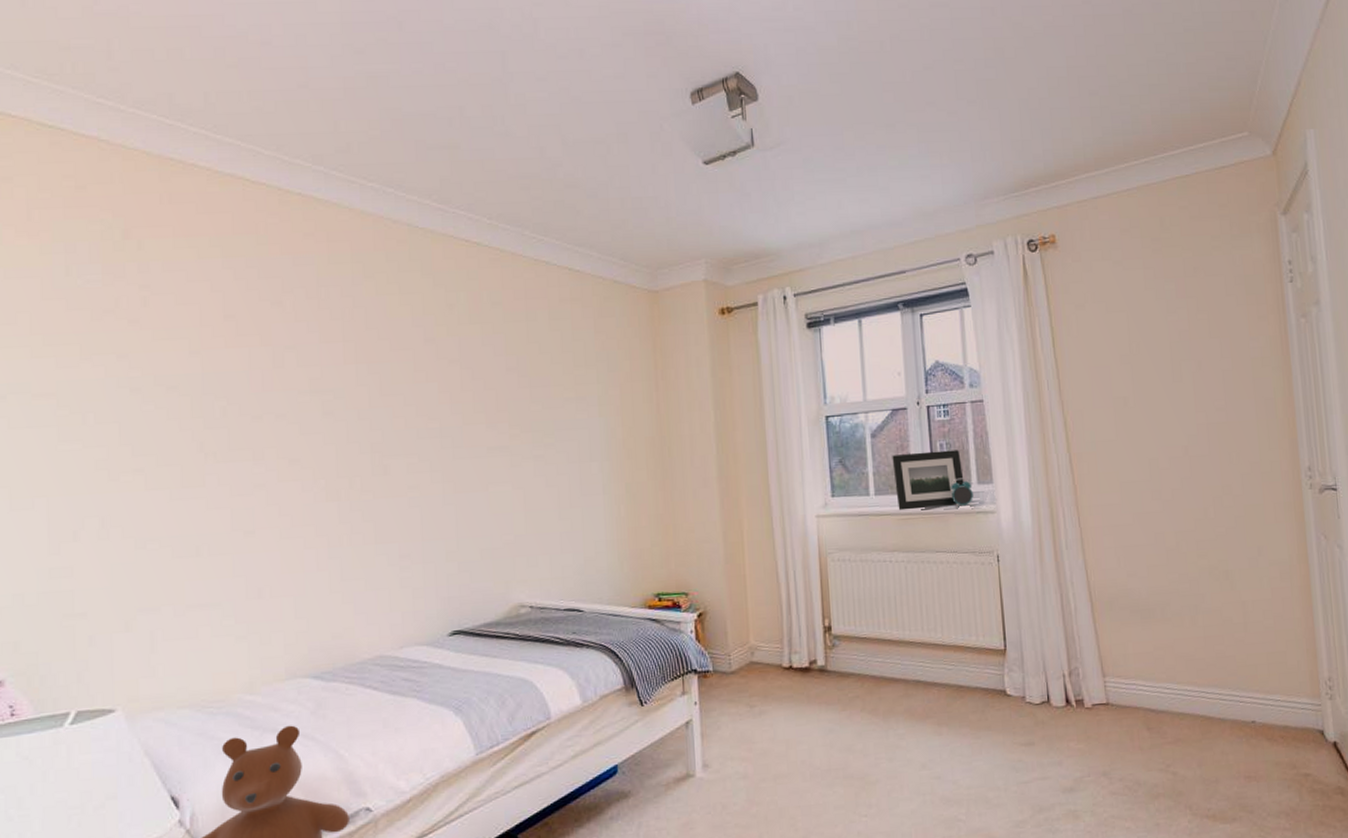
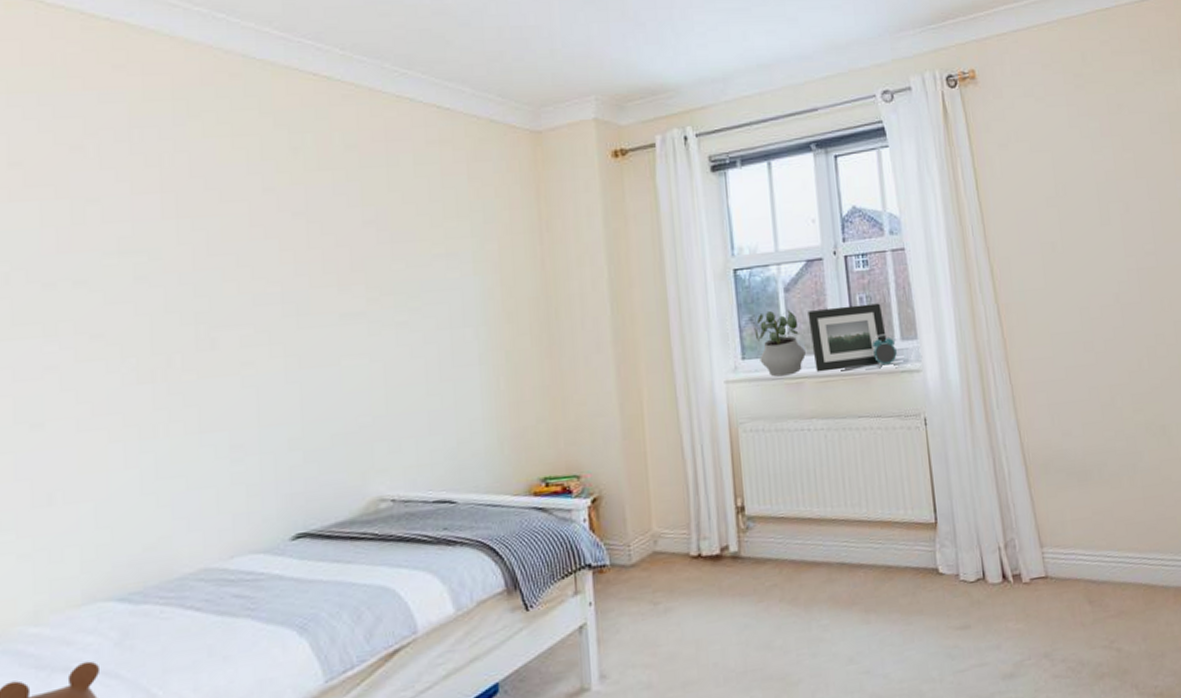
potted plant: none [843,454,889,513] -> present [754,310,806,377]

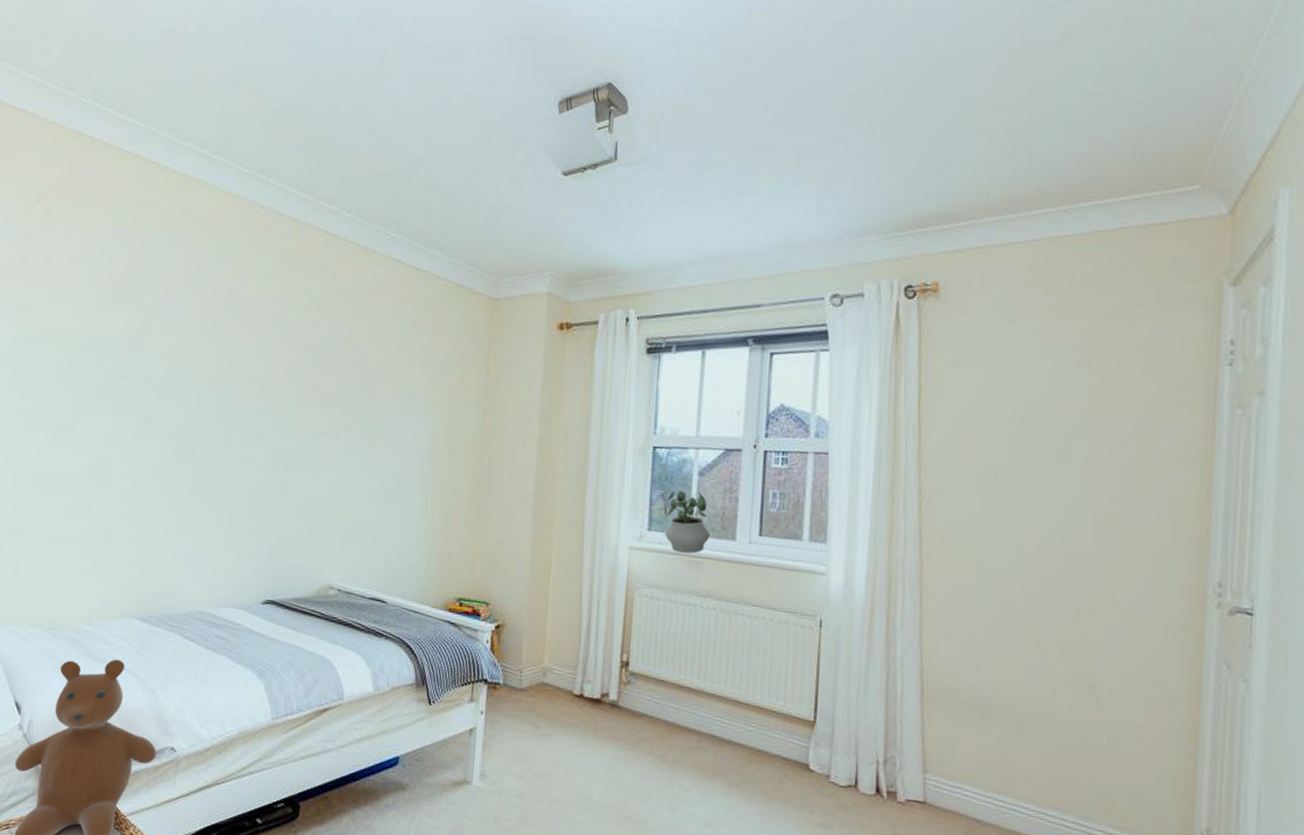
picture frame: present [807,303,887,373] -> none [717,497,795,560]
alarm clock: present [871,333,897,368] -> none [777,531,803,564]

